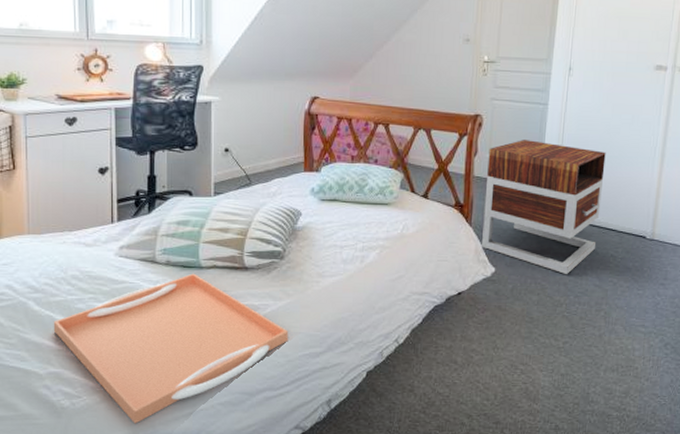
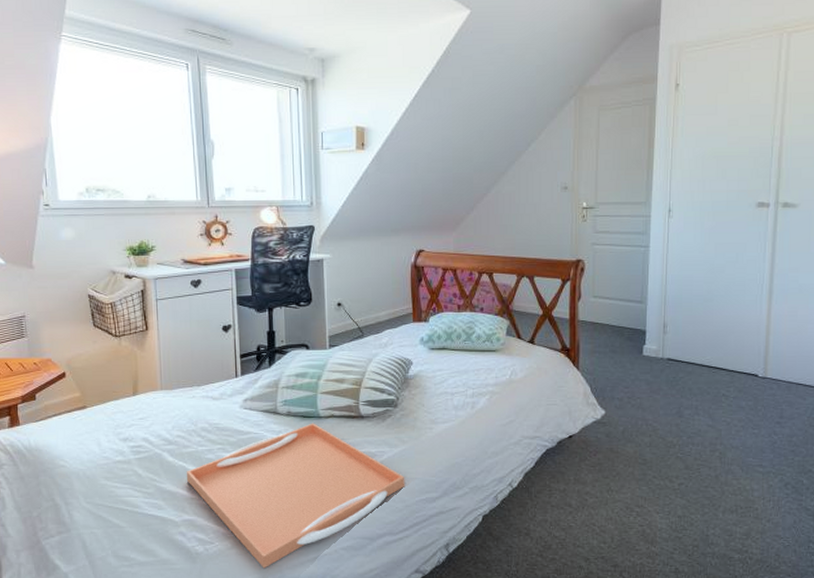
nightstand: present [481,140,606,275] -> none [589,282,711,416]

